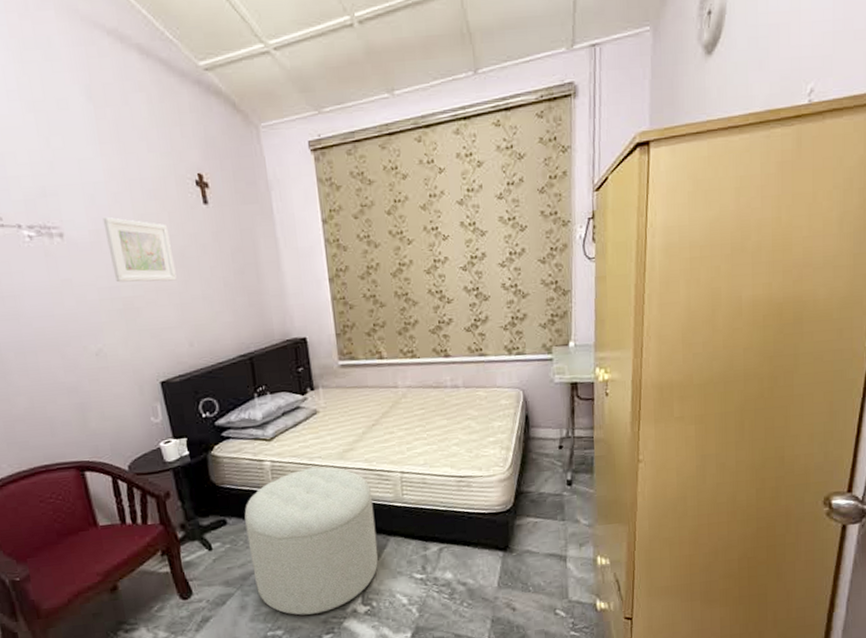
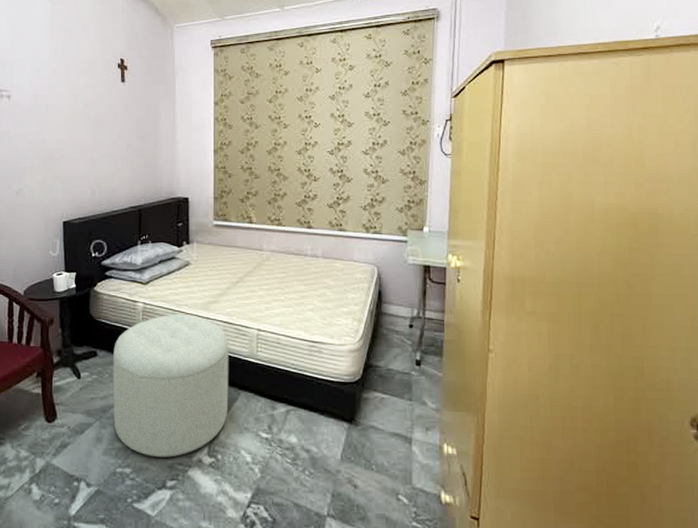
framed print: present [102,216,177,283] -> none [42,85,91,140]

